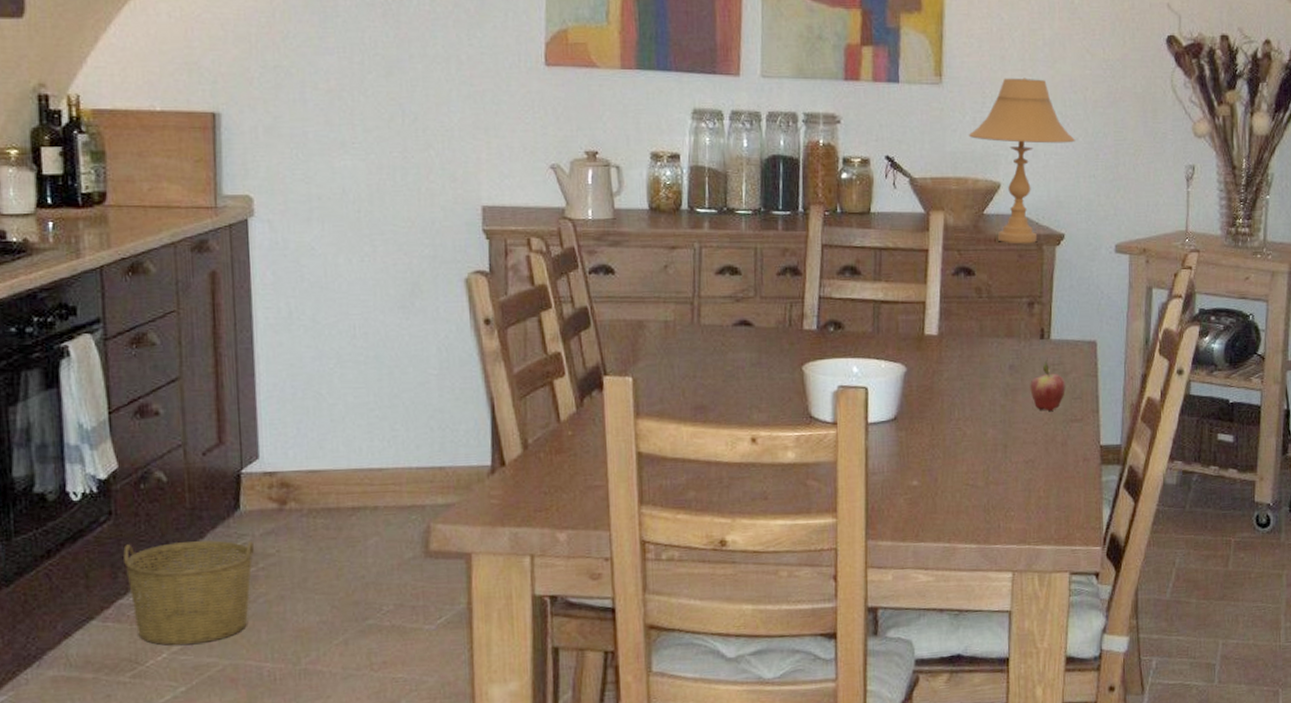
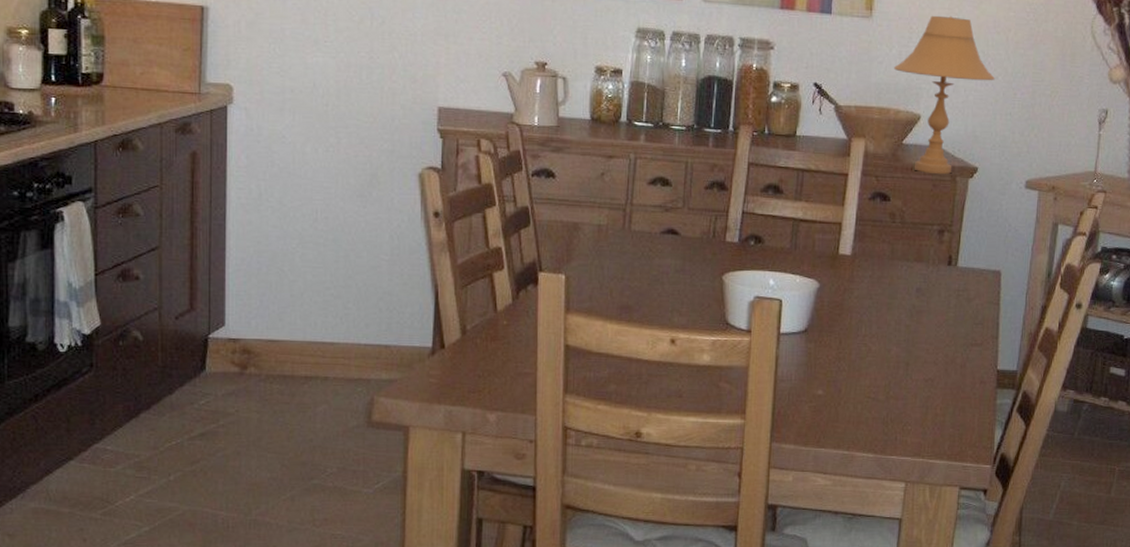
basket: present [123,540,254,646] -> none [101,395,216,490]
fruit: present [1030,357,1066,411] -> none [934,283,969,334]

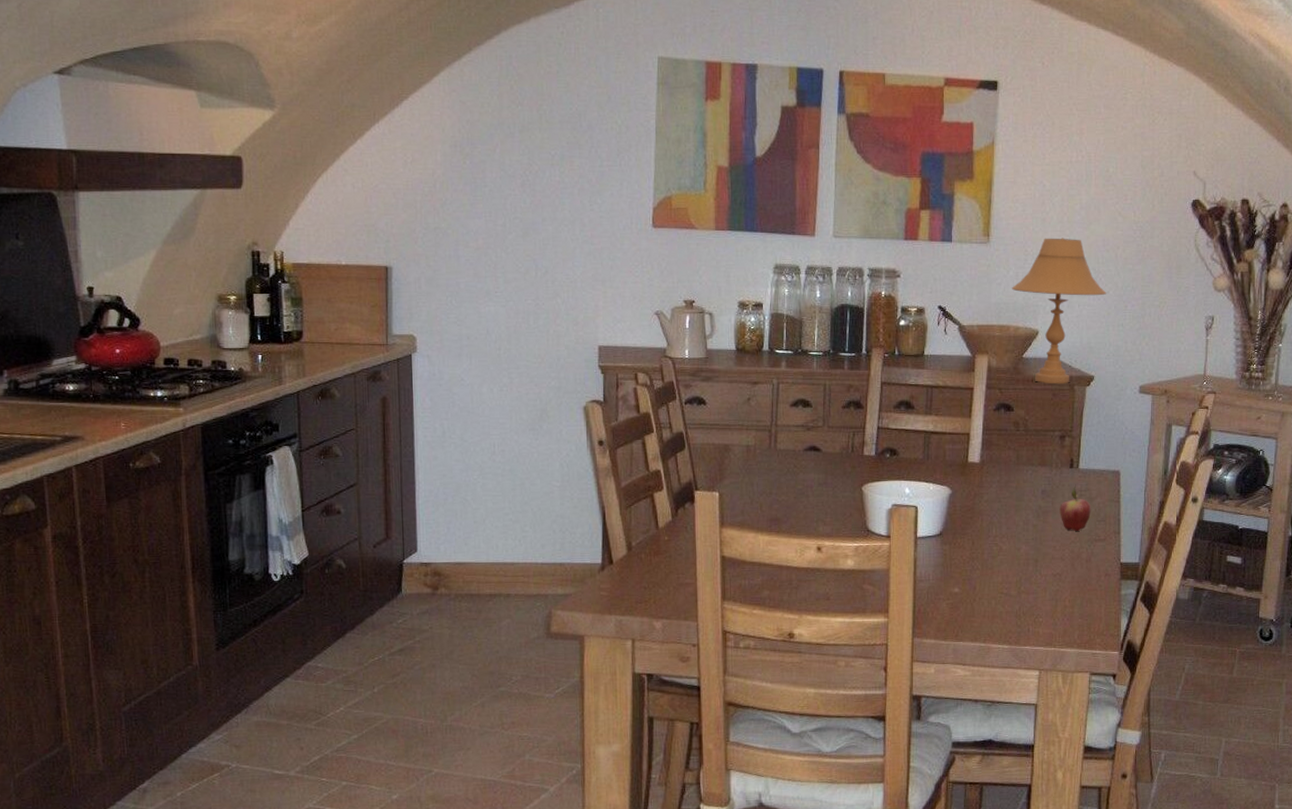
fruit: none [934,283,969,334] -> present [1059,484,1092,531]

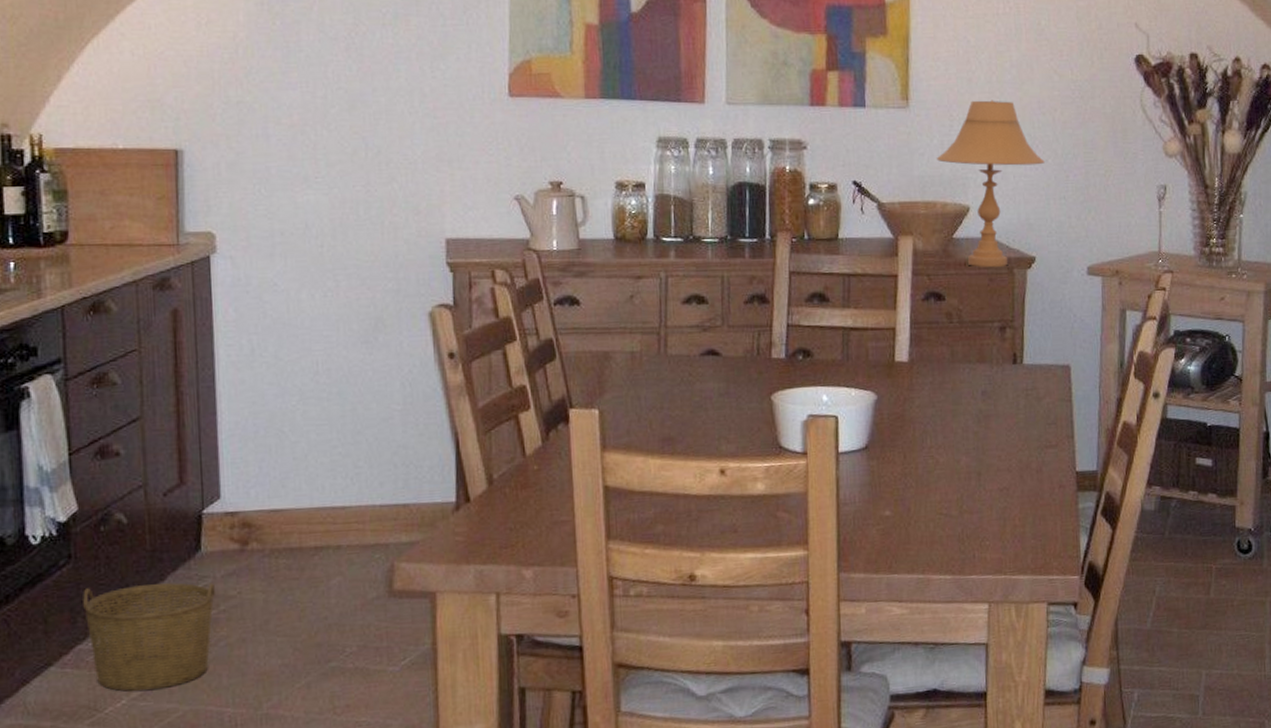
basket: none [312,617,412,701] -> present [83,582,215,692]
fruit: present [1059,484,1092,531] -> none [1003,383,1040,437]

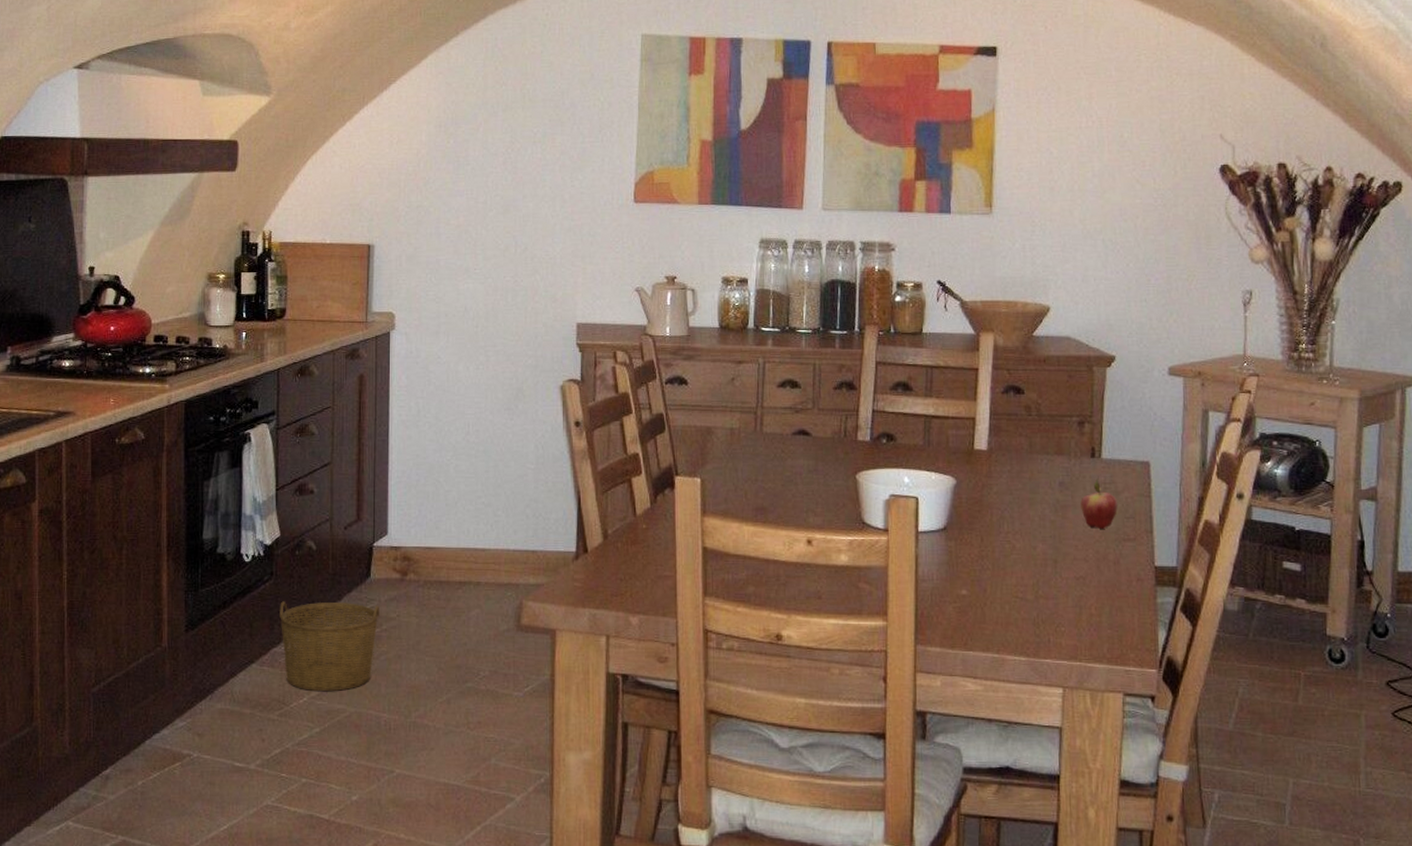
lamp: present [936,100,1045,268] -> none [1017,207,1126,365]
fruit: none [1003,383,1040,437] -> present [1080,476,1119,529]

